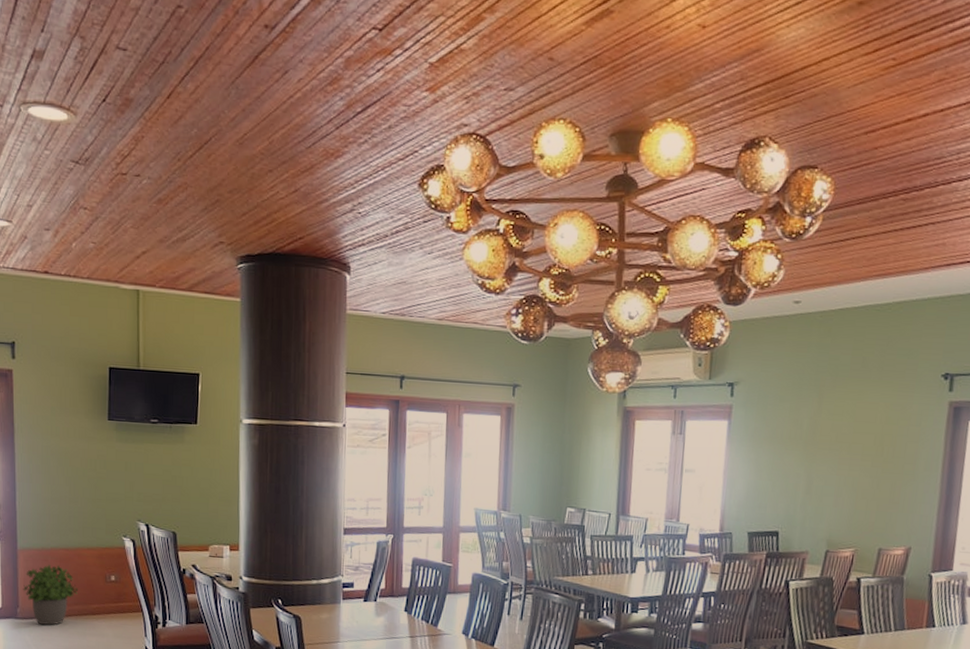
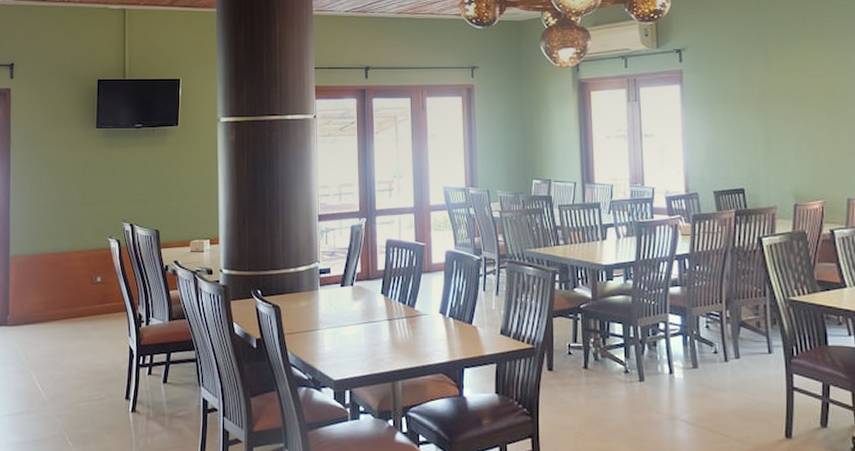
potted plant: present [22,564,79,625] -> none [13,269,66,330]

